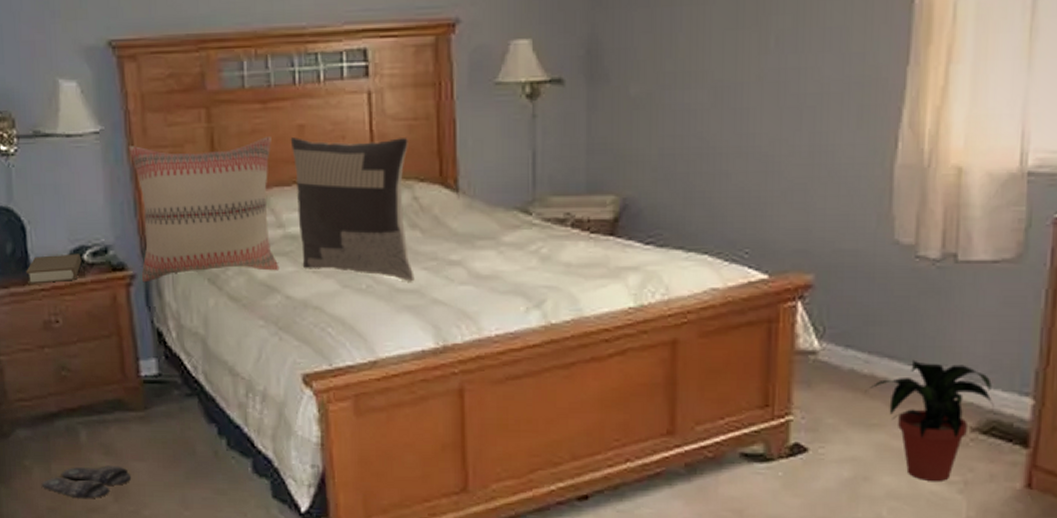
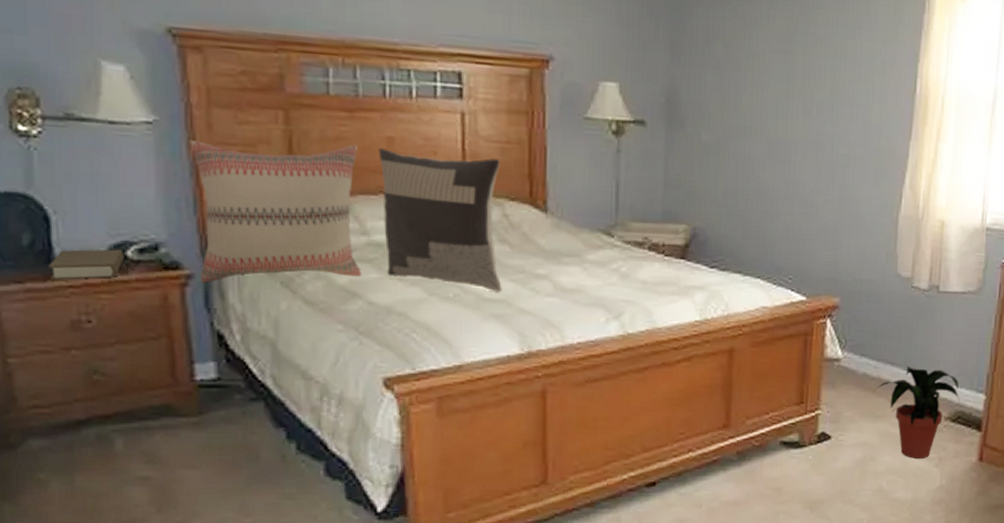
slippers: present [41,465,131,499] -> none [60,474,179,512]

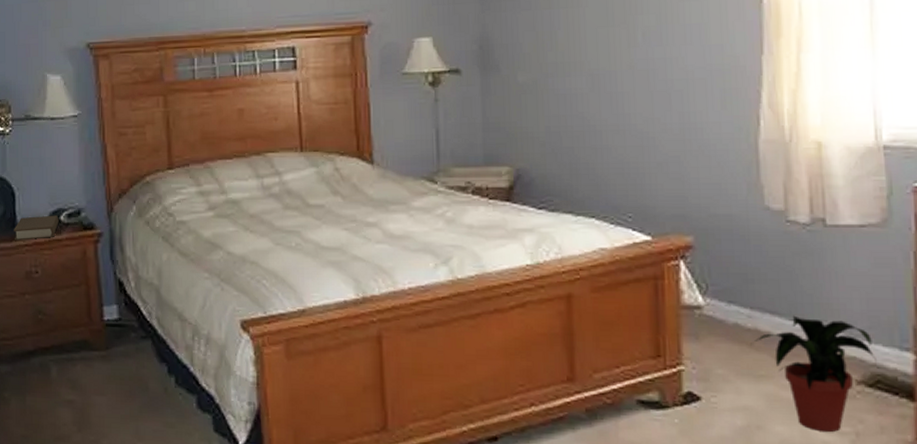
pillow: present [189,140,362,283] -> none [100,119,222,240]
pillow: present [378,148,502,293] -> none [232,119,337,241]

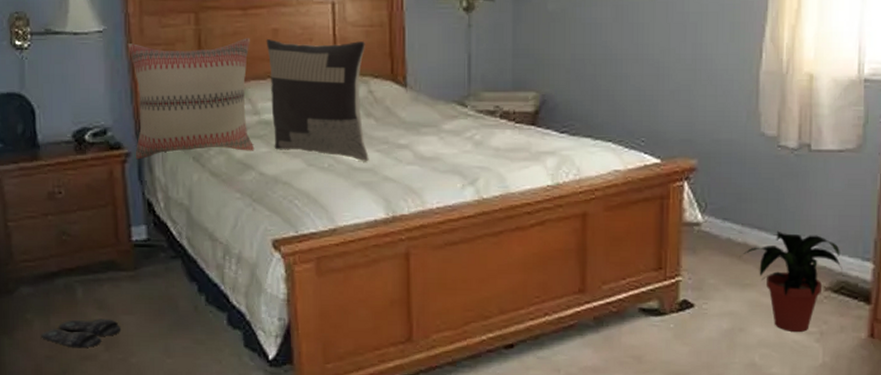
book: present [14,215,59,240] -> none [34,134,84,160]
slippers: none [17,398,92,429] -> present [40,318,120,348]
pillow: none [100,119,222,240] -> present [127,38,255,160]
pillow: none [232,119,337,241] -> present [266,39,369,162]

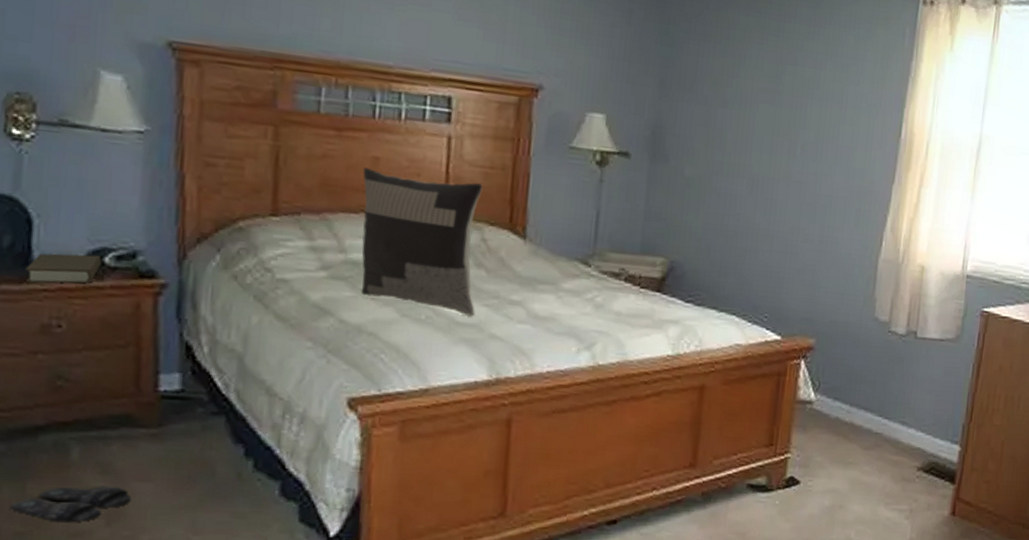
book: none [34,134,84,160] -> present [26,253,102,285]
pillow: present [127,38,255,160] -> none [174,151,343,295]
potted plant: present [739,230,842,332] -> none [845,412,934,509]

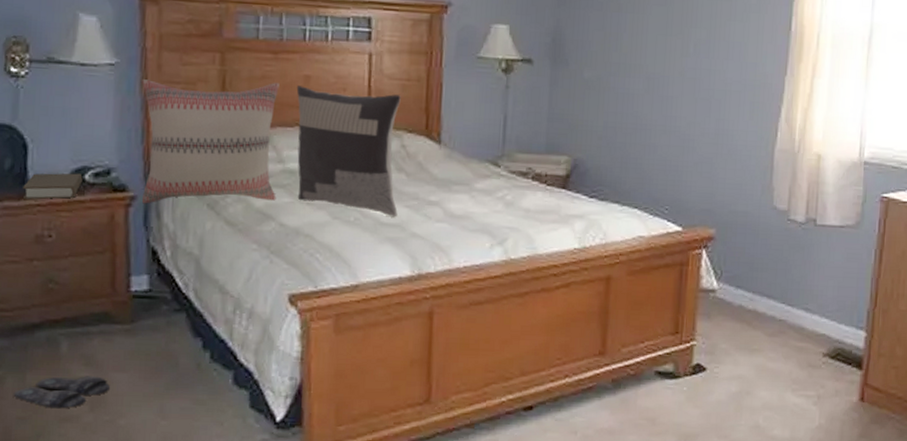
pillow: none [174,151,343,295] -> present [141,79,279,204]

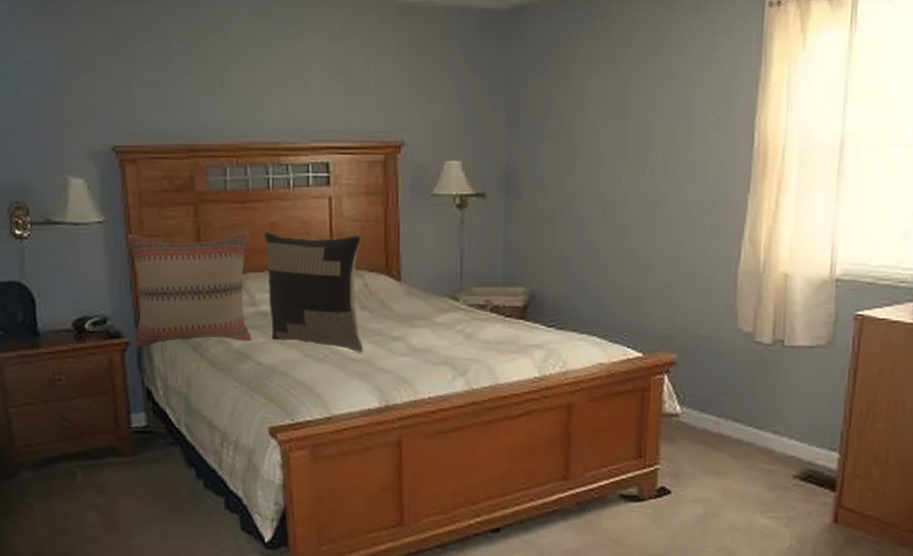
slippers: present [13,376,110,409] -> none [41,502,120,531]
book: present [23,173,83,200] -> none [34,323,84,348]

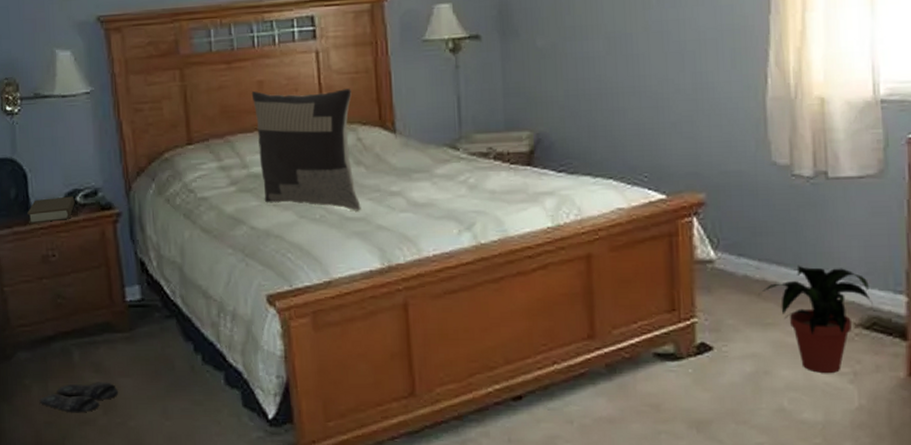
book: none [34,323,84,348] -> present [27,196,75,224]
slippers: none [41,502,120,531] -> present [39,382,118,413]
pillow: present [127,231,252,349] -> none [114,91,245,219]
potted plant: none [714,422,810,517] -> present [758,265,873,373]

